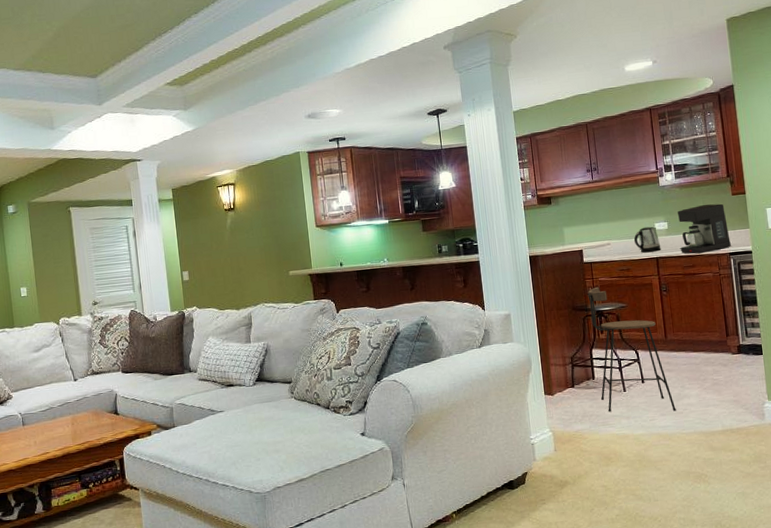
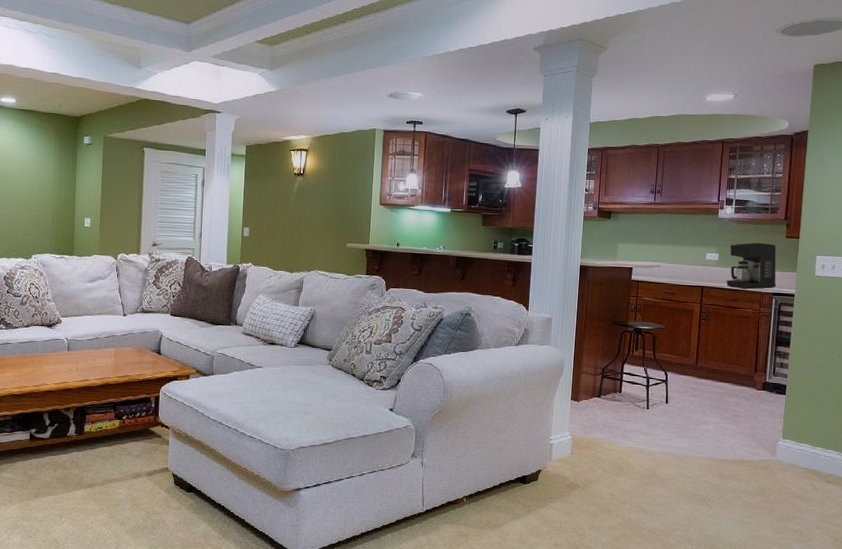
bar stool: present [587,286,676,412] -> none [624,305,694,435]
kettle: present [634,226,662,253] -> none [684,255,709,281]

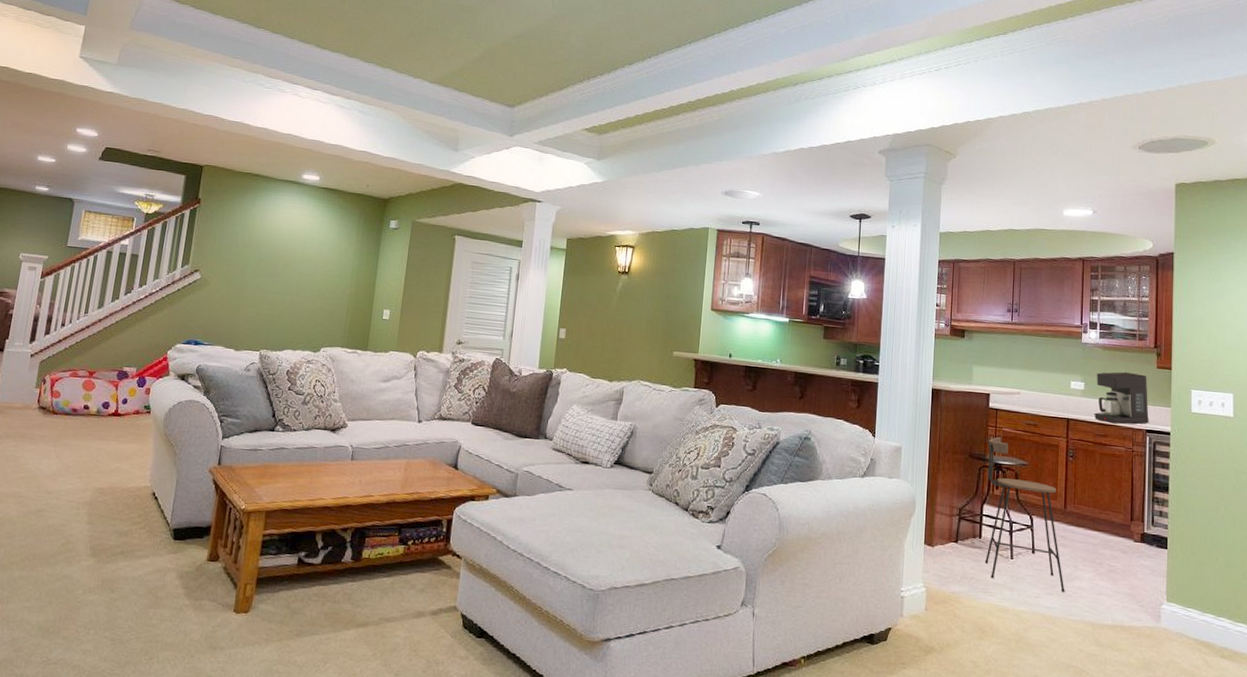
bar stool: none [624,305,694,435] -> present [985,436,1065,593]

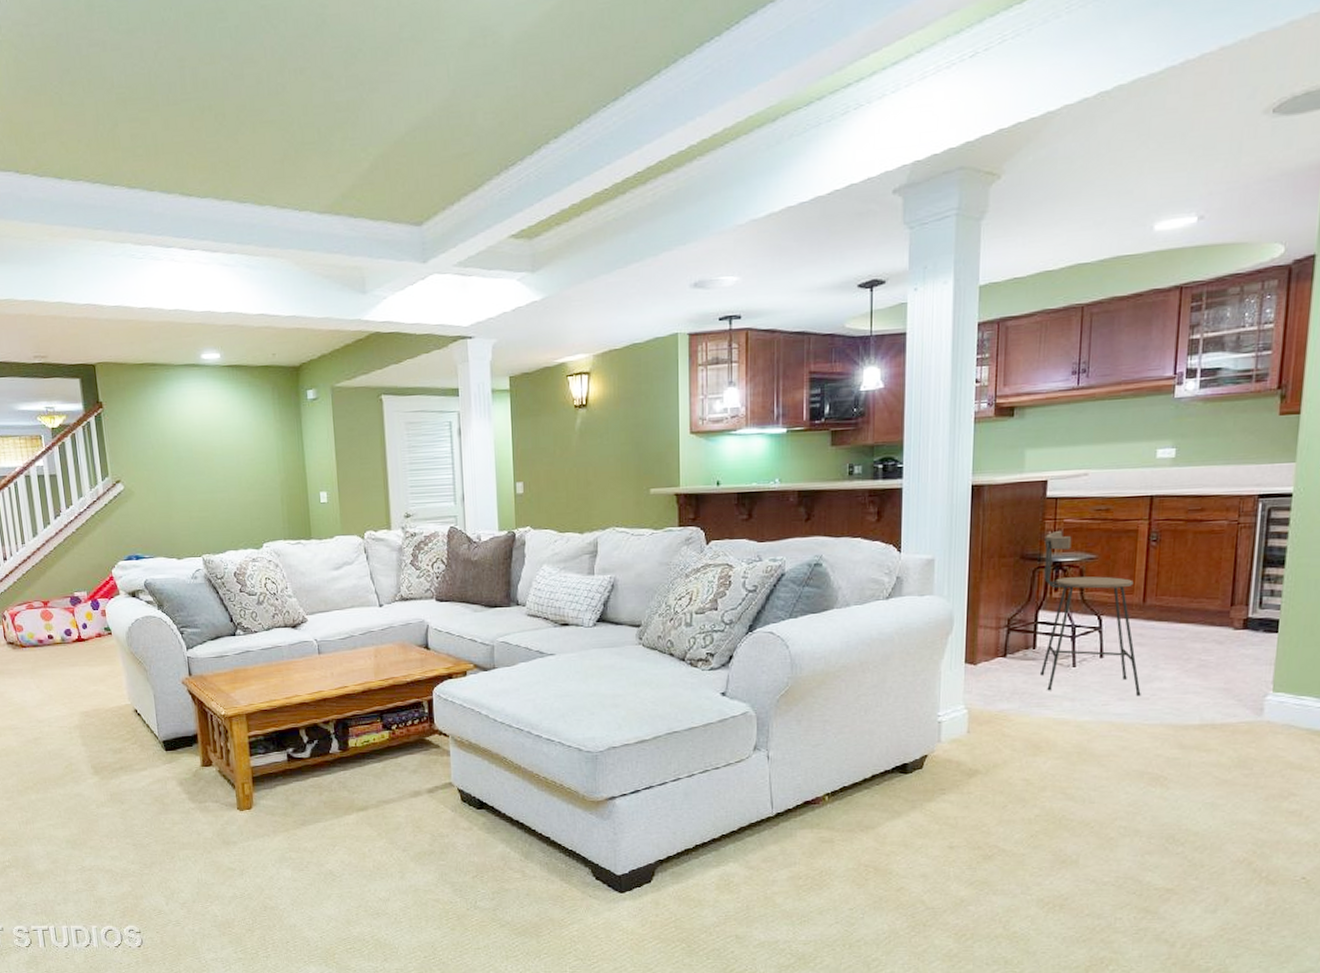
coffee maker: present [1095,371,1149,425] -> none [1188,425,1265,494]

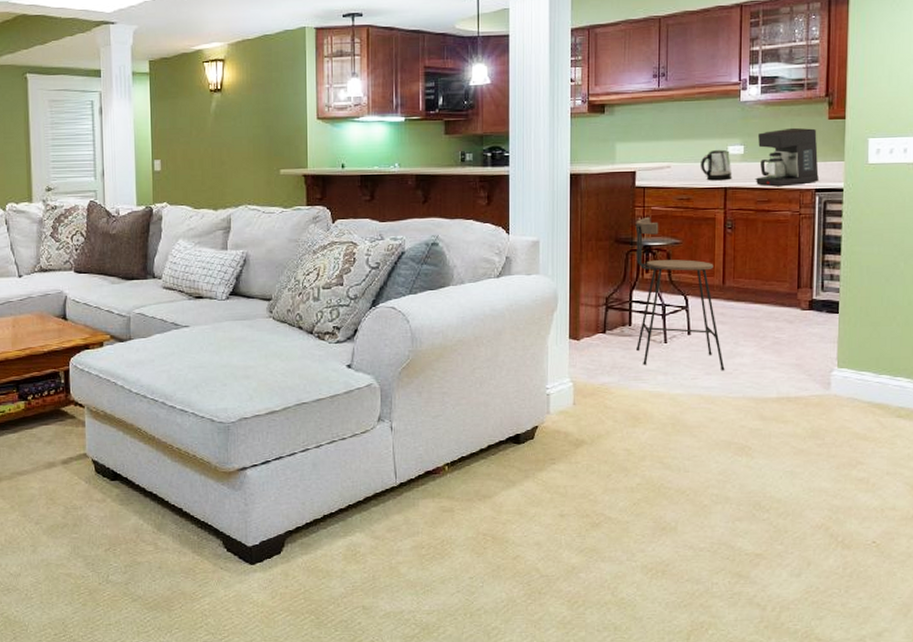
kettle: none [1123,453,1161,490] -> present [701,149,732,182]
coffee maker: none [1188,425,1265,494] -> present [756,127,819,187]

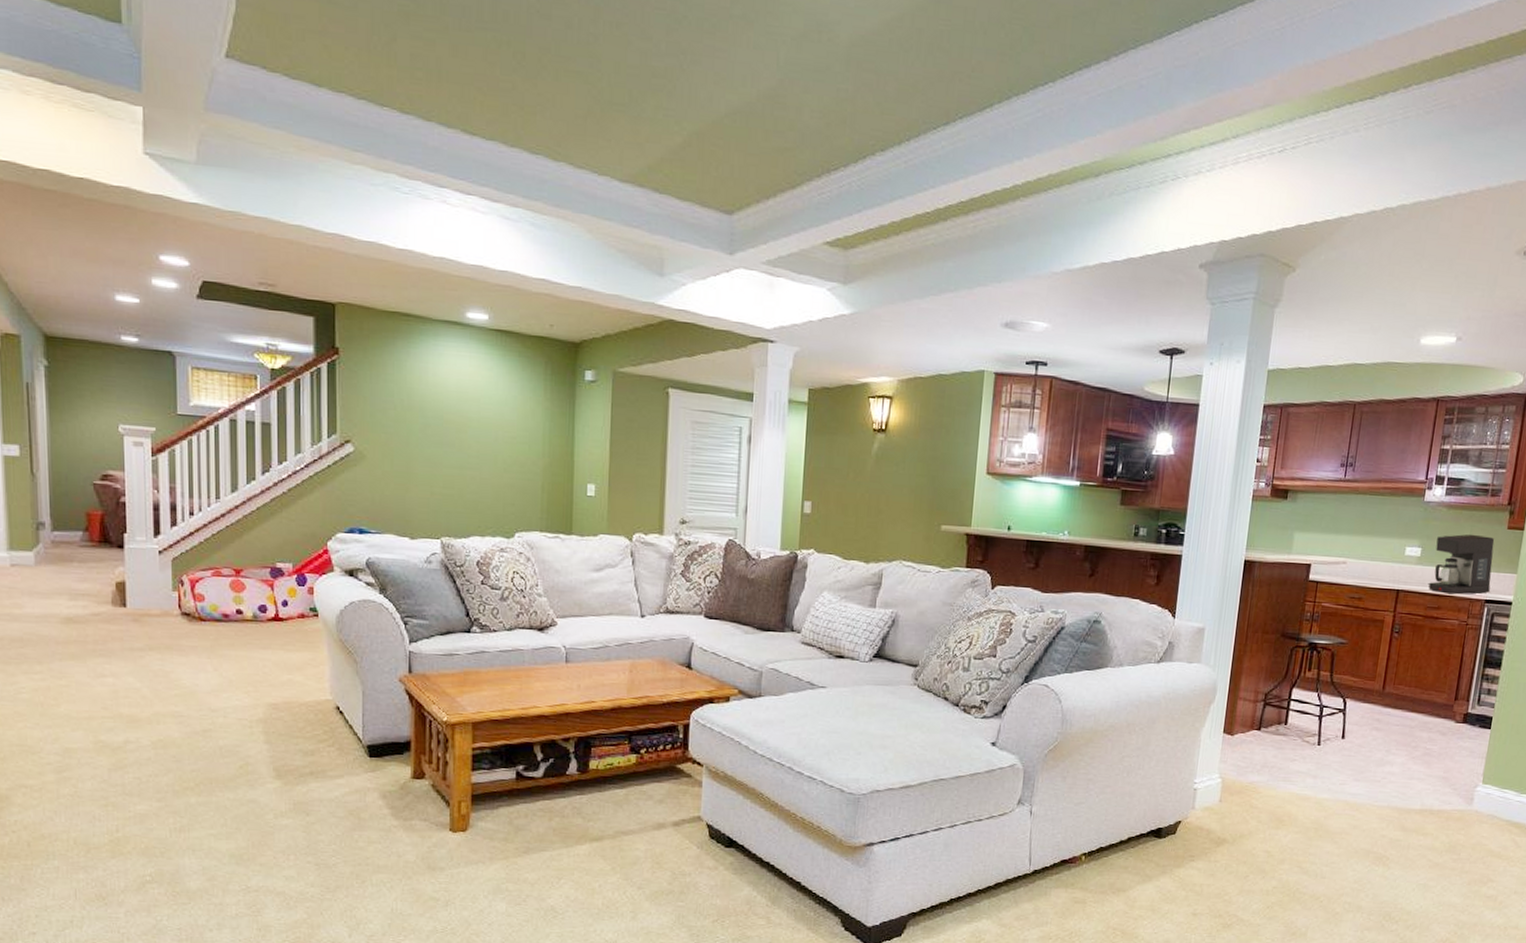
bar stool: present [635,216,725,371] -> none [1289,613,1376,779]
kettle: present [701,149,732,182] -> none [1376,549,1407,583]

